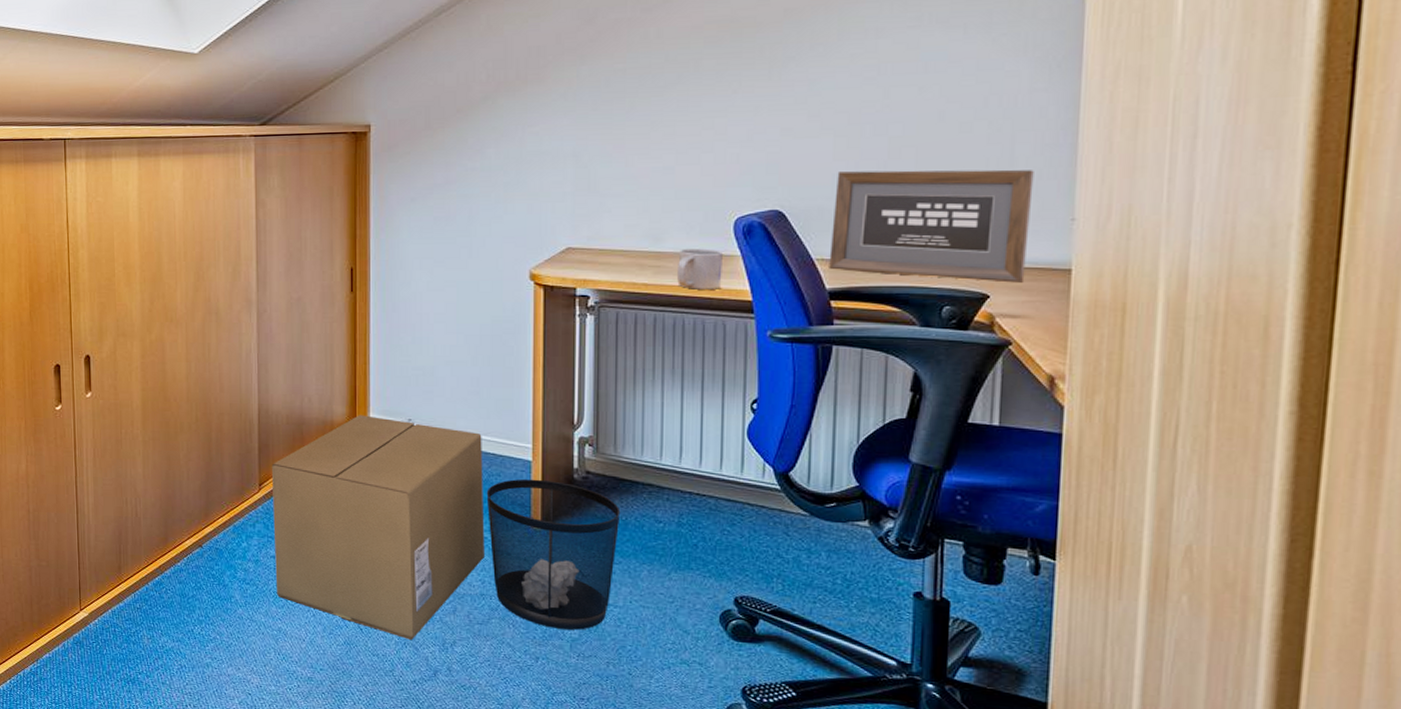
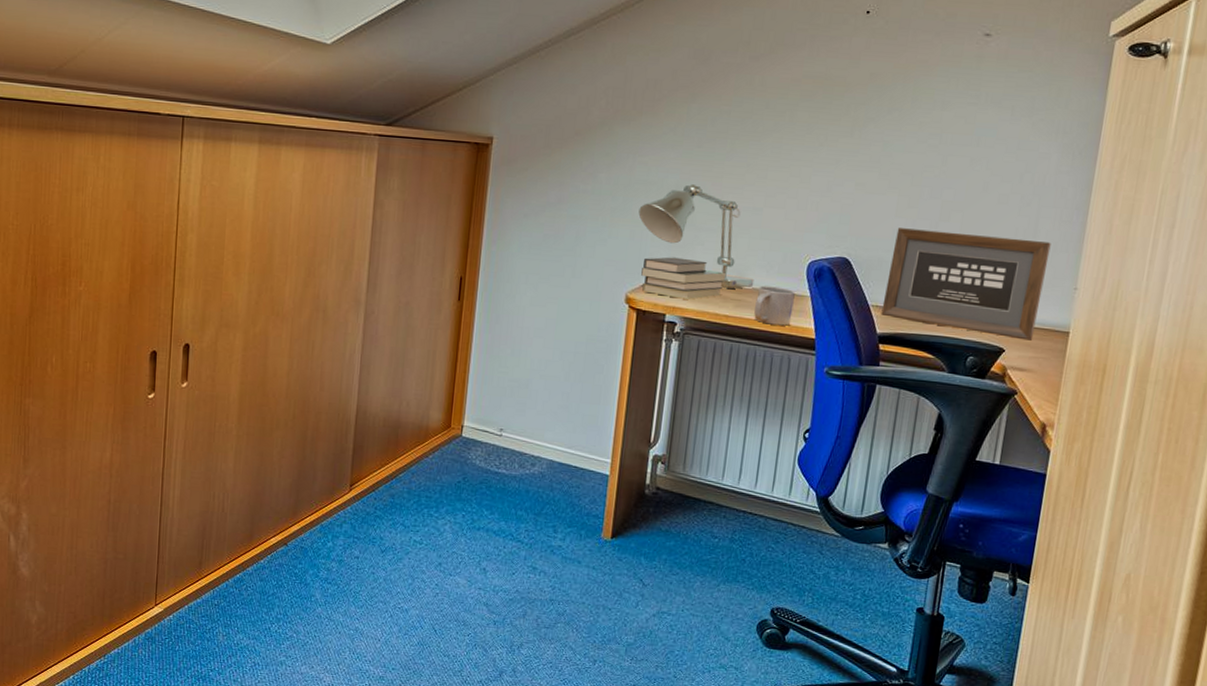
box: present [271,415,485,640] -> none [356,422,567,642]
waste bin: present [486,478,621,630] -> none [563,491,683,635]
desk lamp: none [534,150,673,255] -> present [638,184,754,289]
books: none [544,227,639,270] -> present [641,257,725,300]

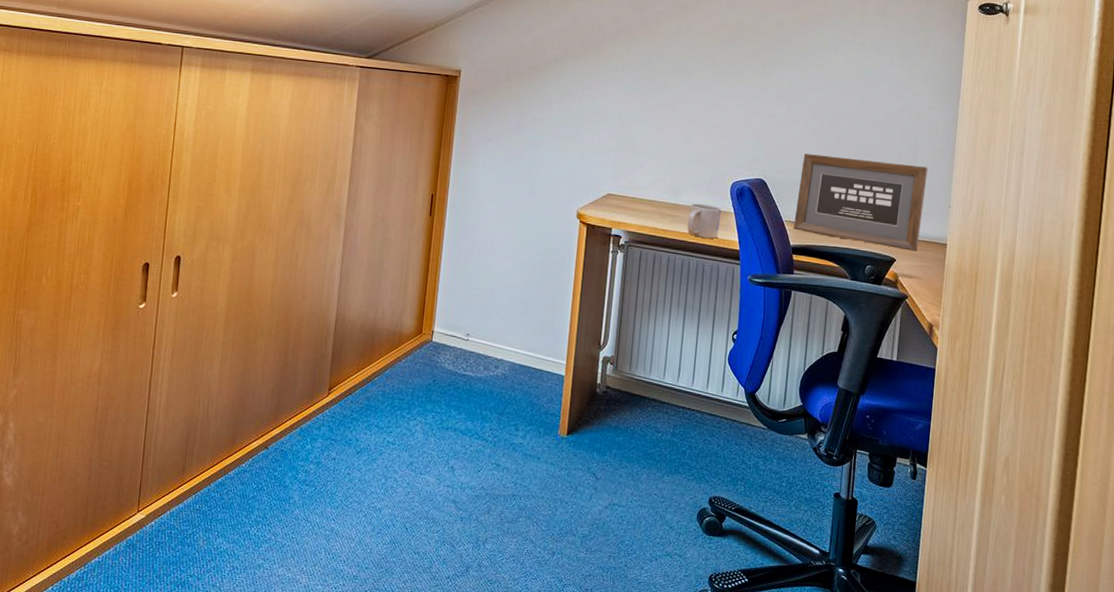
desk lamp: present [638,184,754,289] -> none [587,114,687,206]
books: present [641,257,725,300] -> none [590,177,662,215]

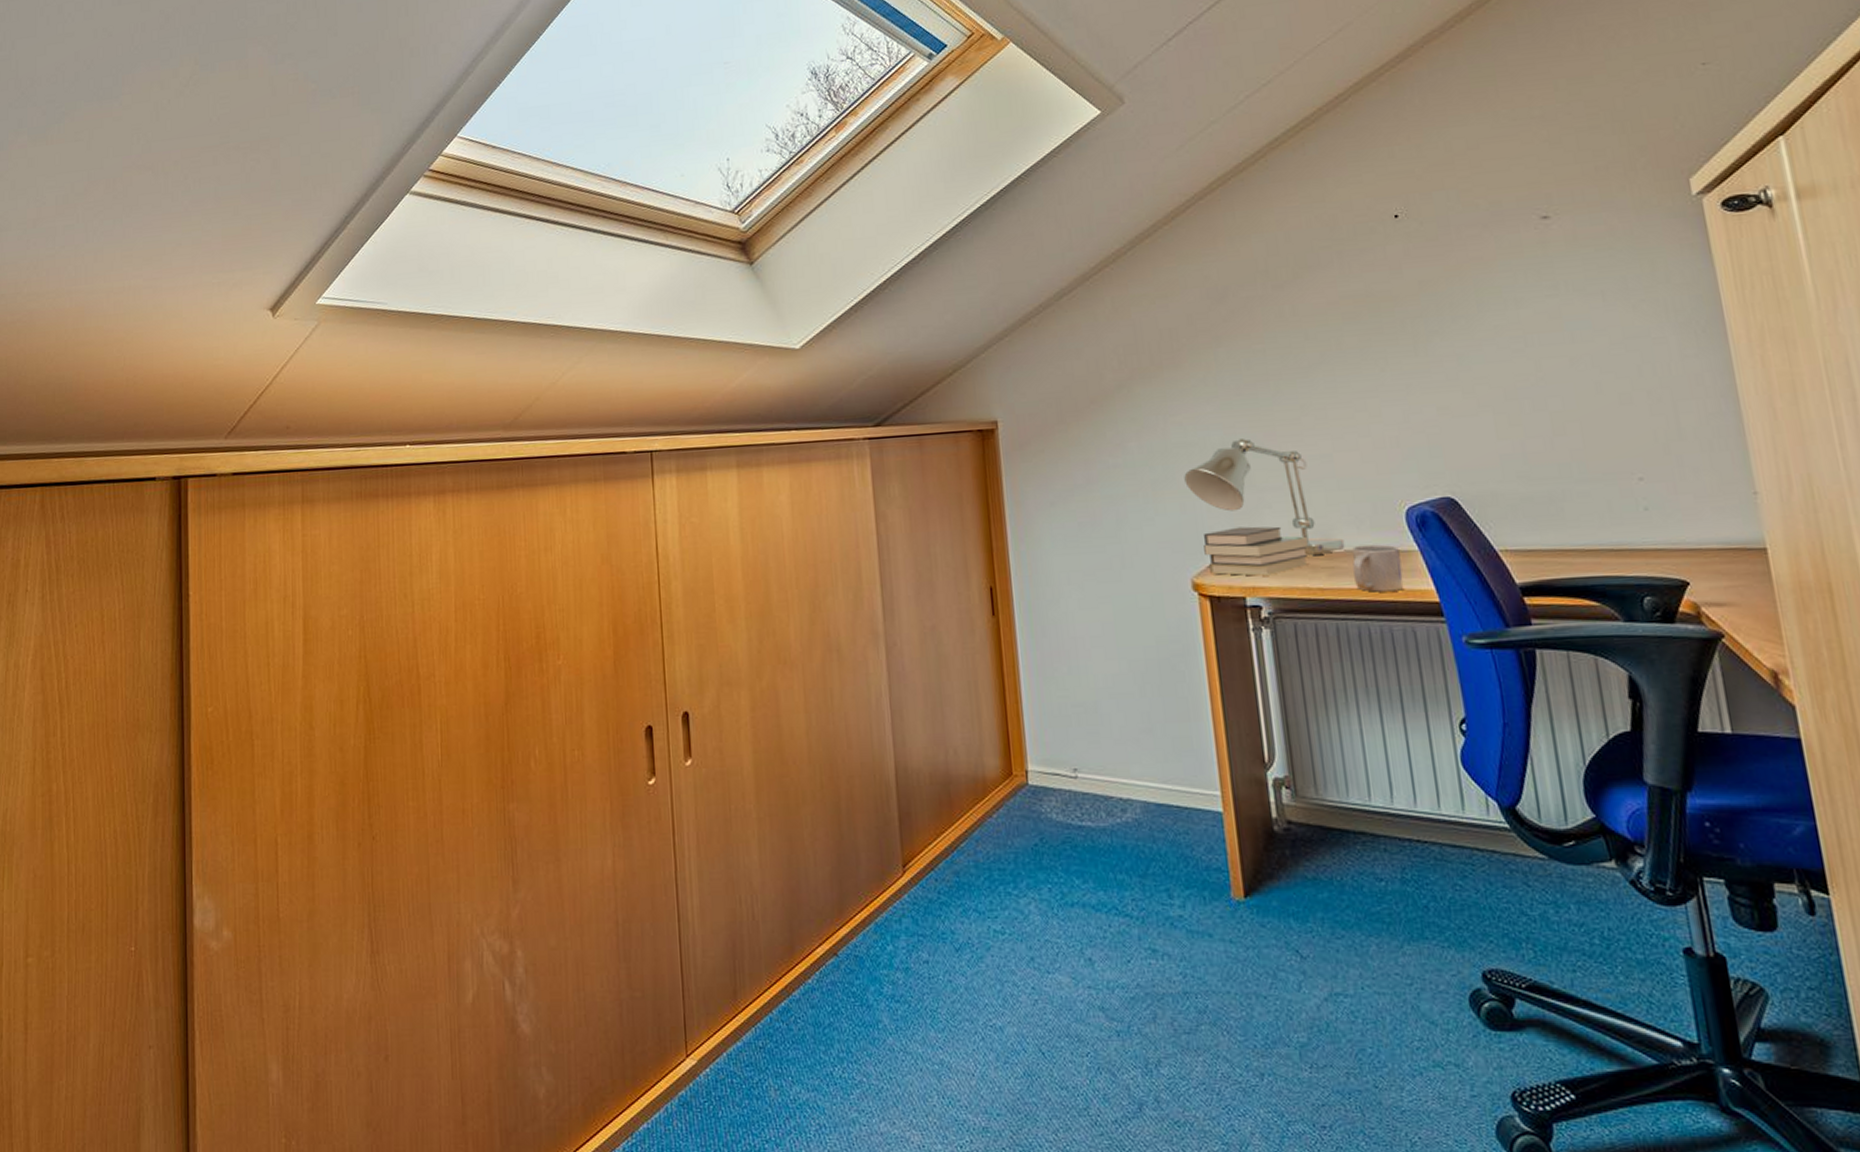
desk lamp: none [587,114,687,206] -> present [1184,439,1346,555]
books: none [590,177,662,215] -> present [1204,526,1308,576]
picture frame: present [793,154,928,251] -> none [1504,441,1722,567]

